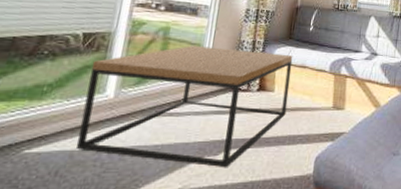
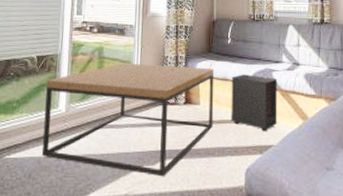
speaker: none [305,62,355,118] -> present [231,74,278,131]

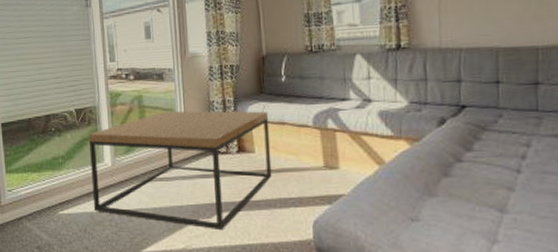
speaker: present [231,74,278,131] -> none [289,116,348,179]

